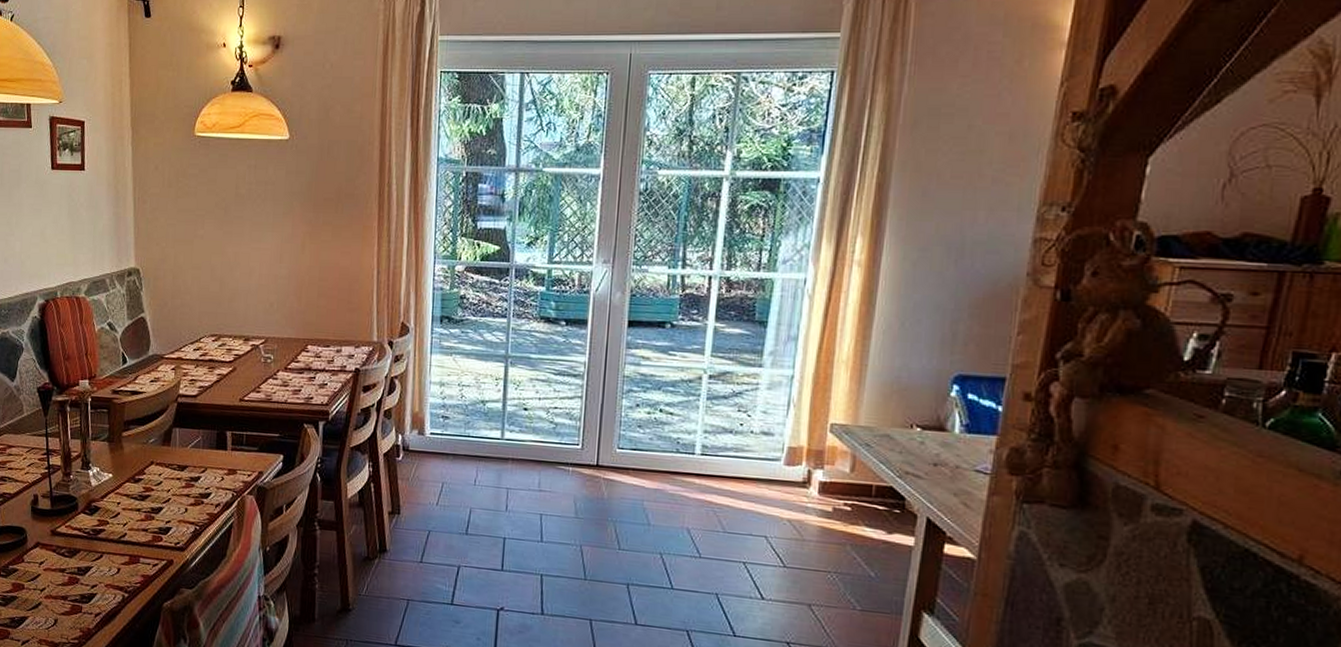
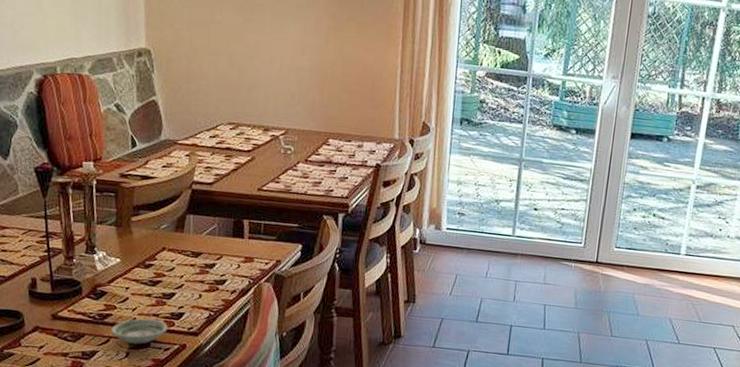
saucer: none [104,533,156,560] -> present [111,318,168,344]

